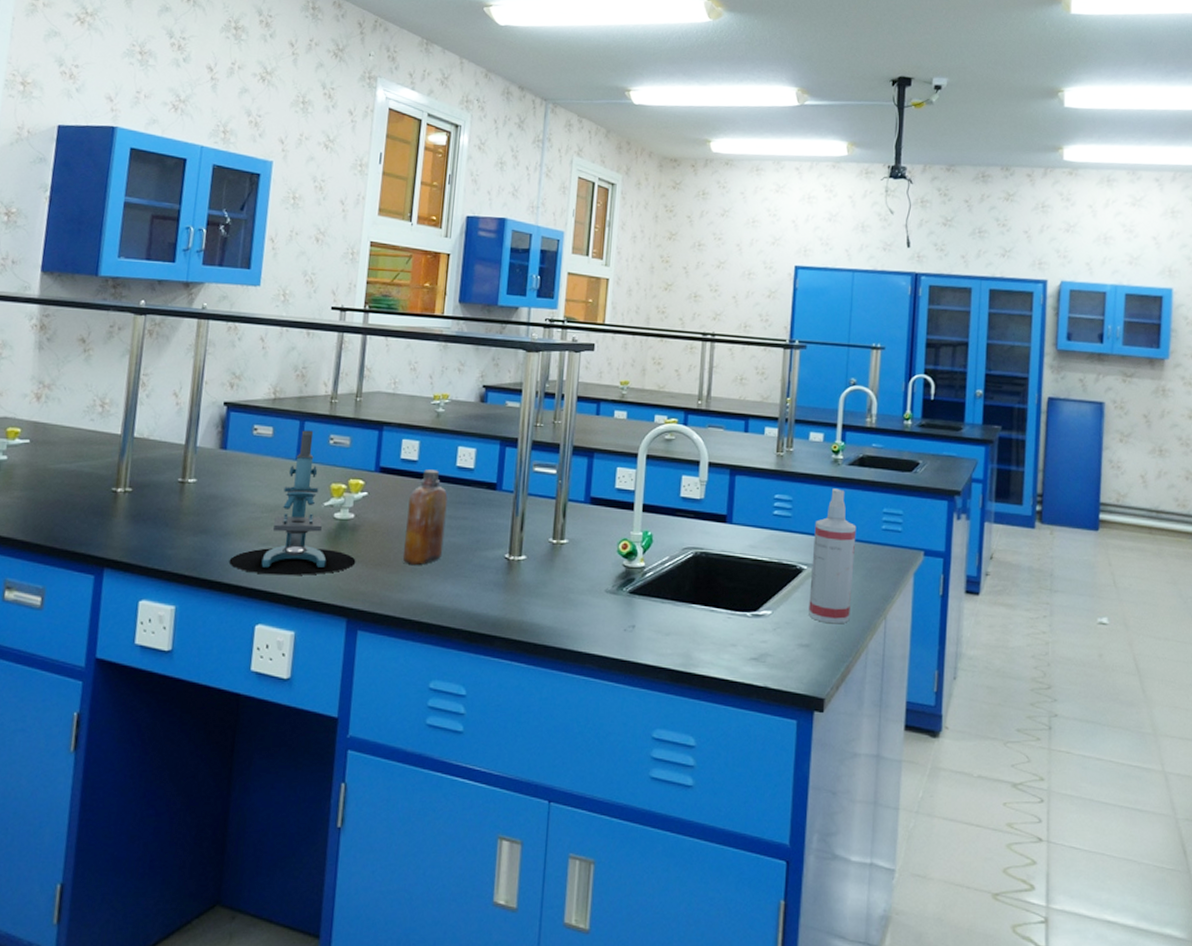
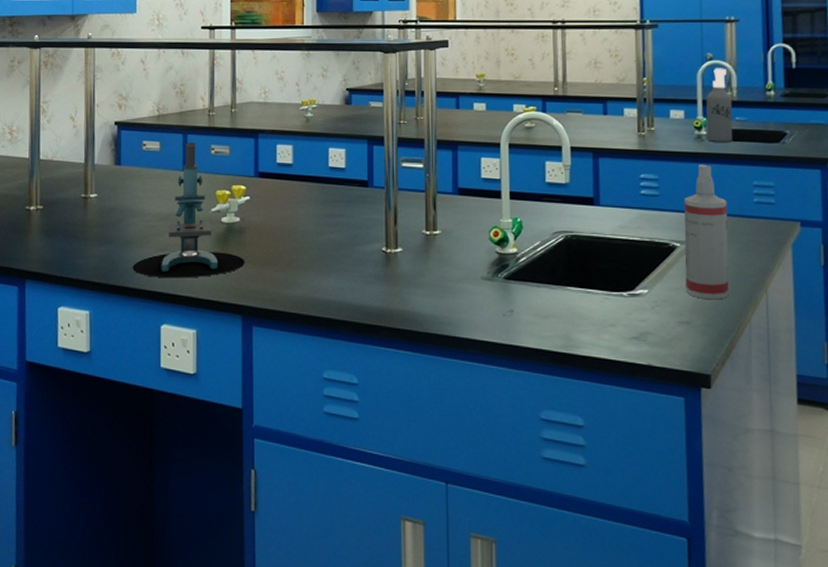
flask: present [402,469,448,565] -> none [287,172,324,262]
spray bottle: none [843,393,871,469] -> present [706,68,733,143]

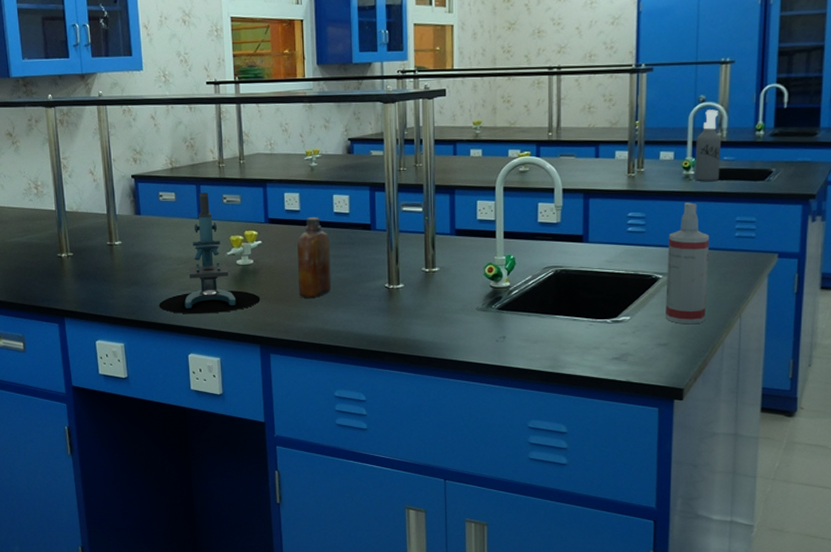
flask: none [287,172,324,262] -> present [297,217,332,298]

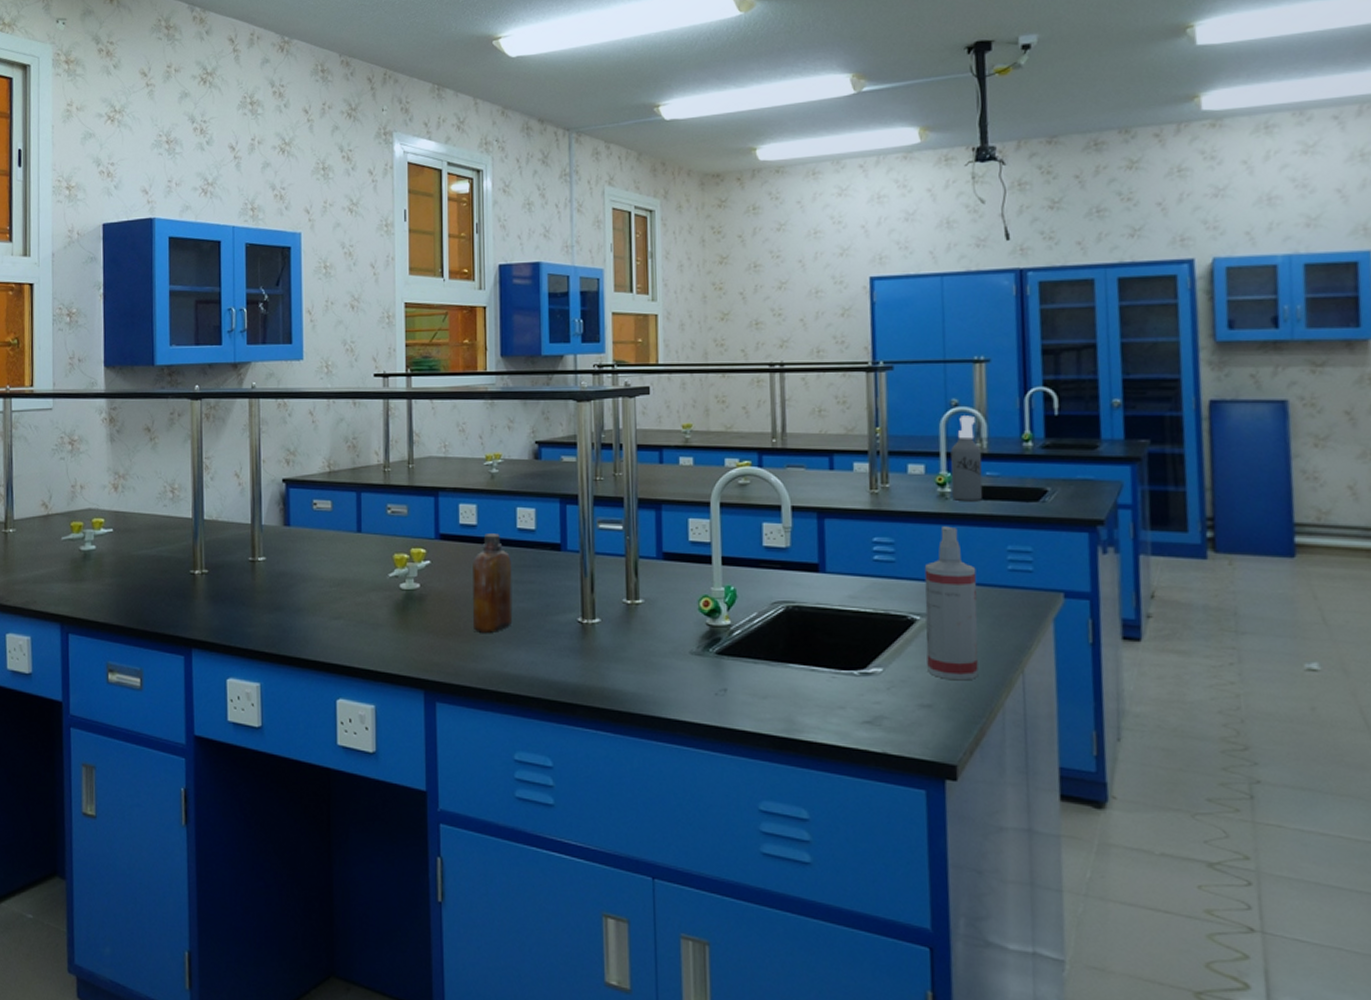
microscope: present [159,192,260,314] -> none [304,501,427,649]

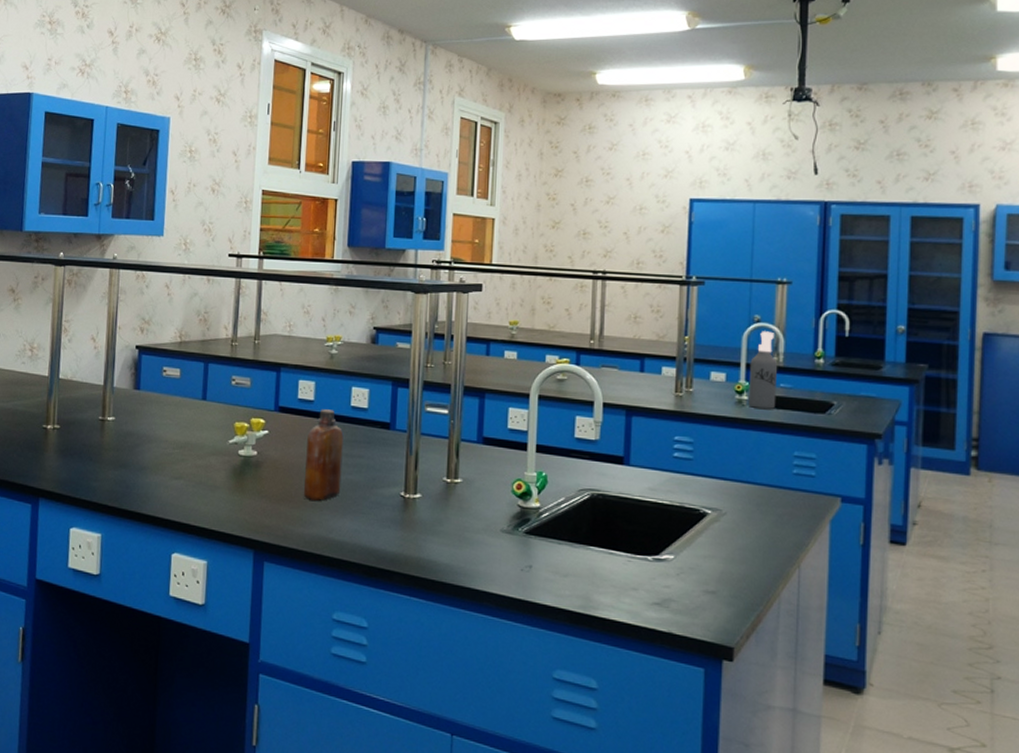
spray bottle: present [924,526,979,681] -> none [714,430,765,572]

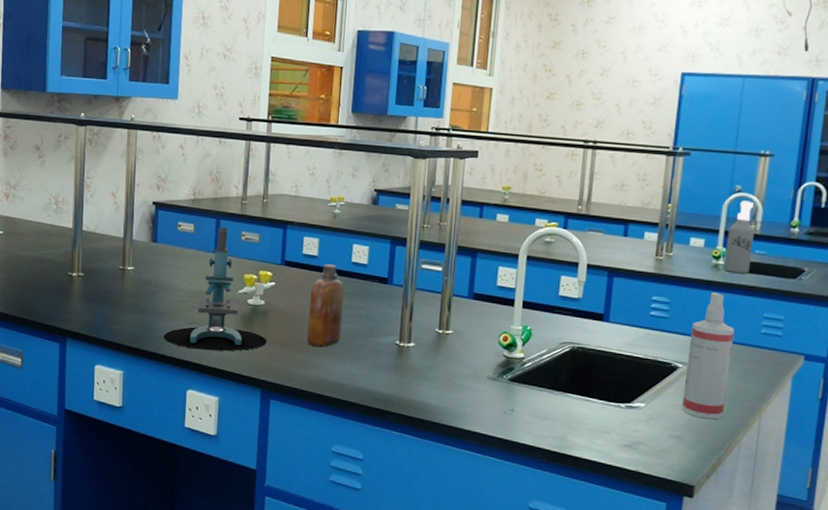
microscope: none [146,371,260,509] -> present [163,227,267,352]
spray bottle: none [714,430,765,572] -> present [682,292,735,420]

